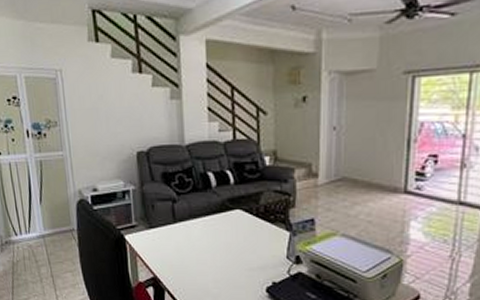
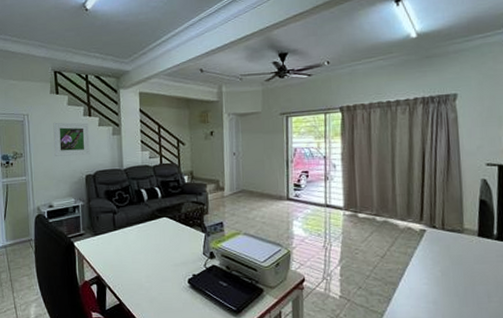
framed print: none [93,80,142,126] -> present [53,122,90,156]

